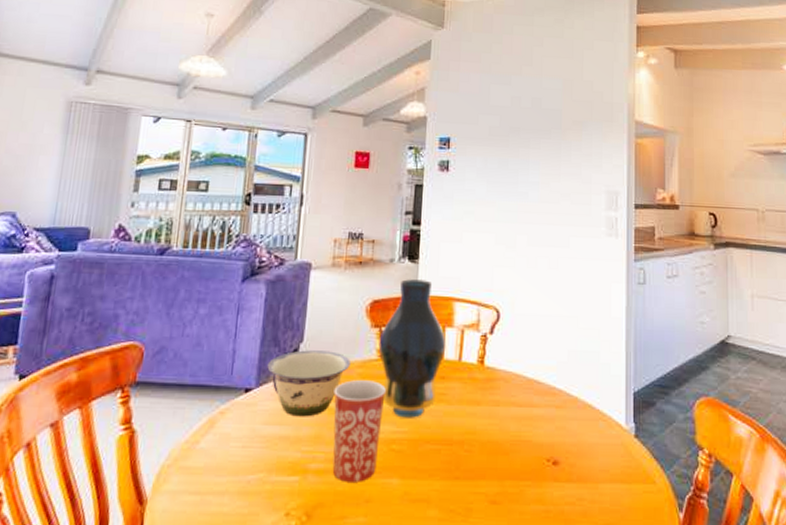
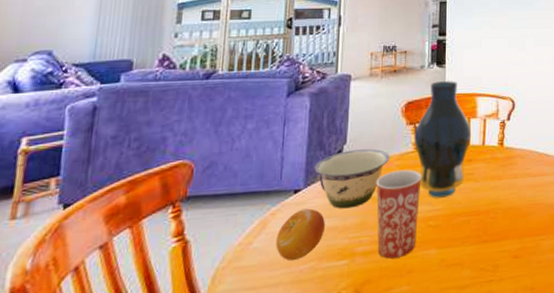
fruit: none [223,411,277,469] -> present [276,208,325,261]

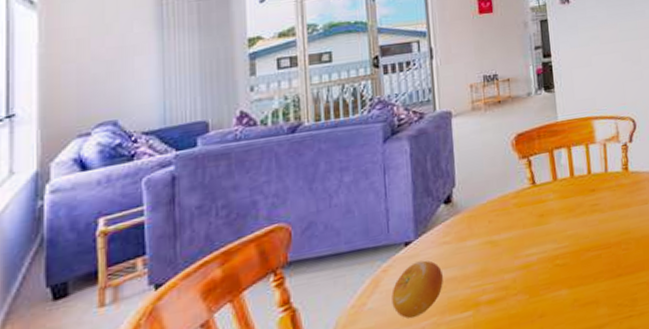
bowl: present [314,149,390,209] -> none [423,189,505,258]
mug: present [376,170,422,259] -> none [493,207,545,305]
vase: present [414,80,472,198] -> none [528,105,592,235]

